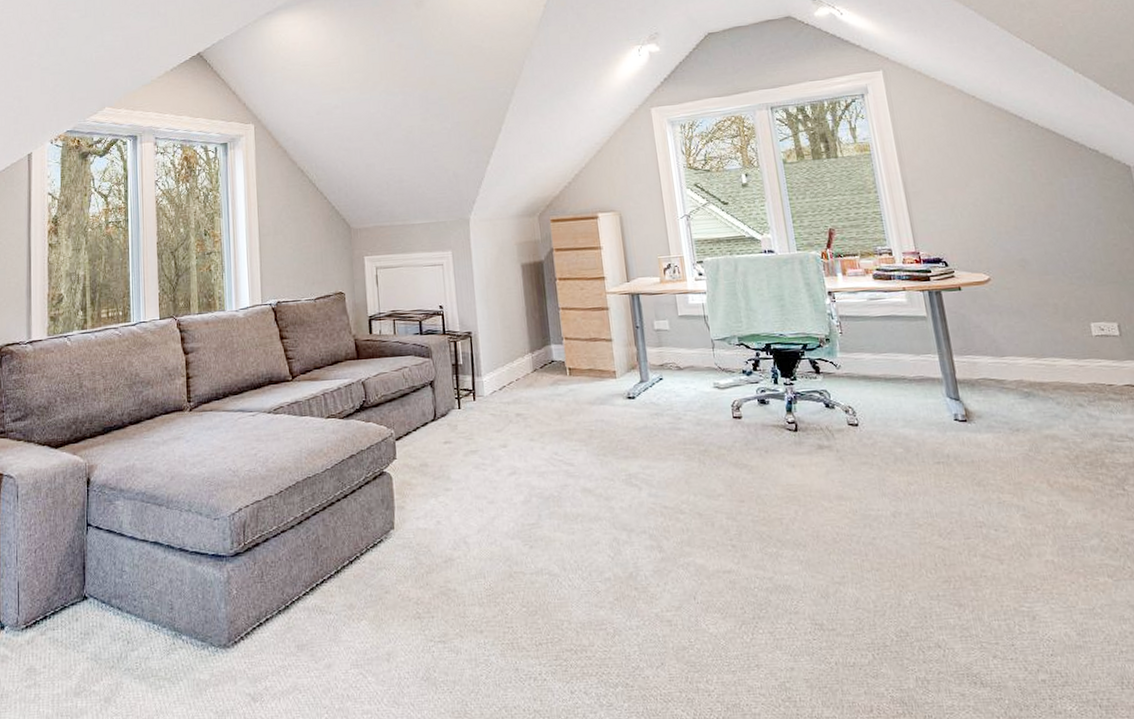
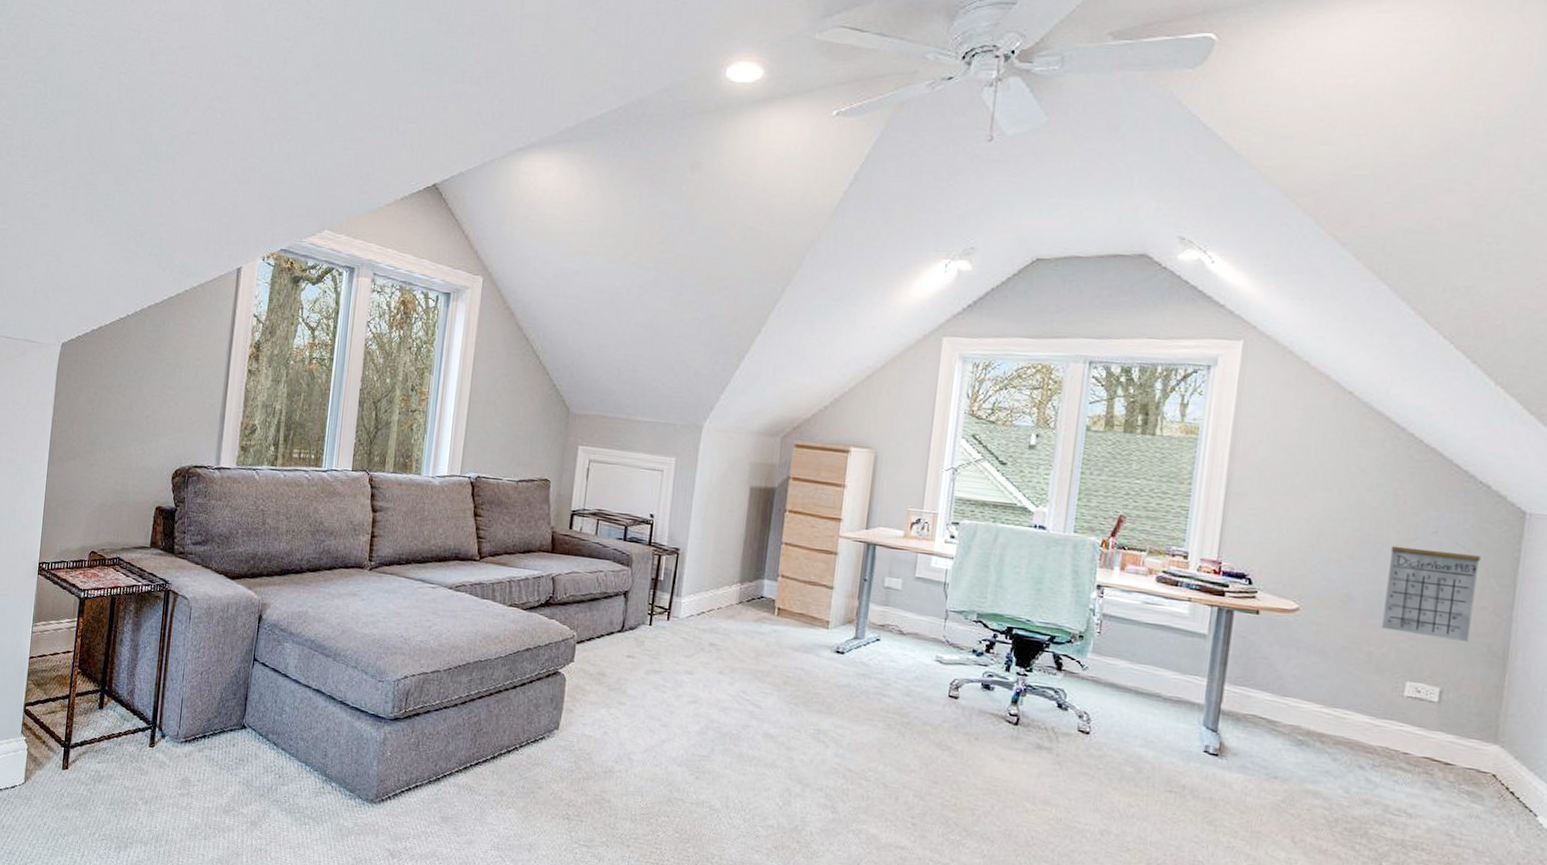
calendar: none [1042,194,1124,283] -> present [1382,531,1481,641]

